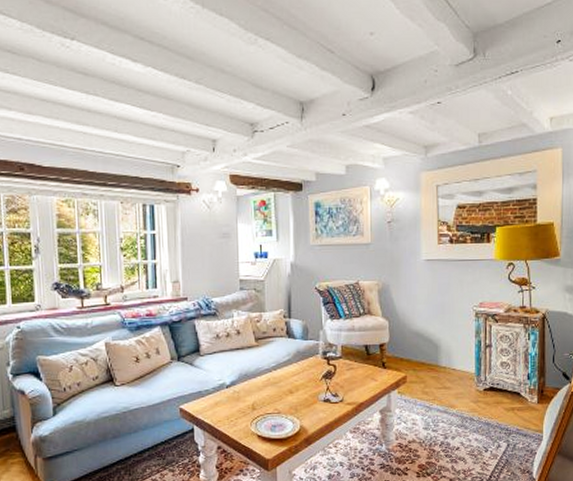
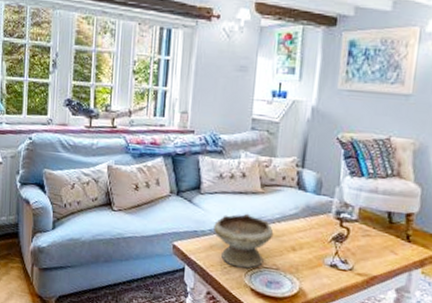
bowl: none [217,367,272,418] -> present [213,213,274,269]

